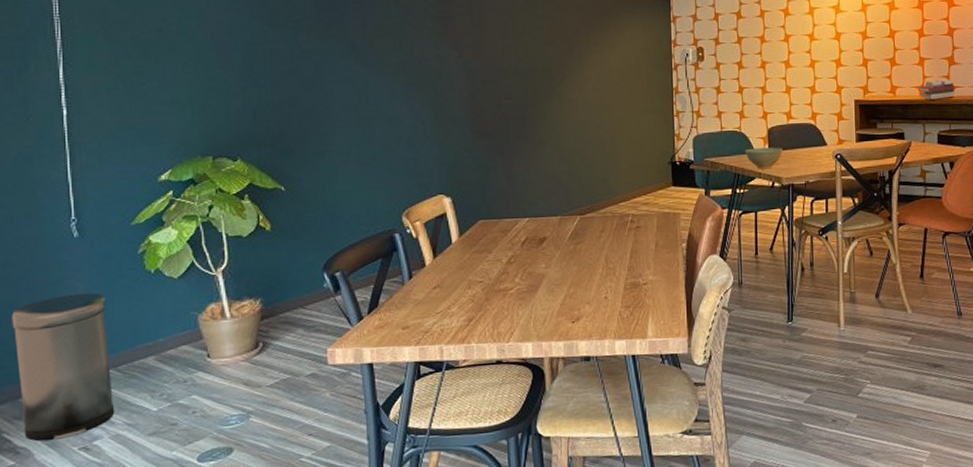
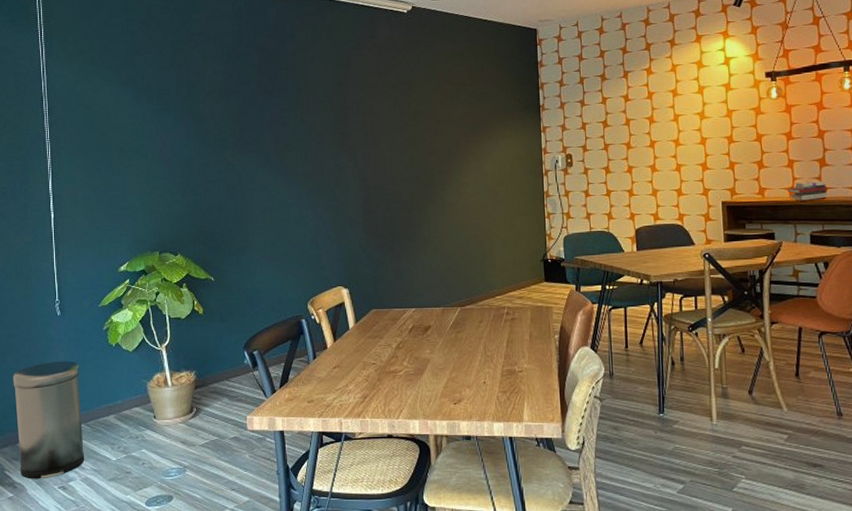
bowl: present [744,147,782,170] -> none [613,246,650,268]

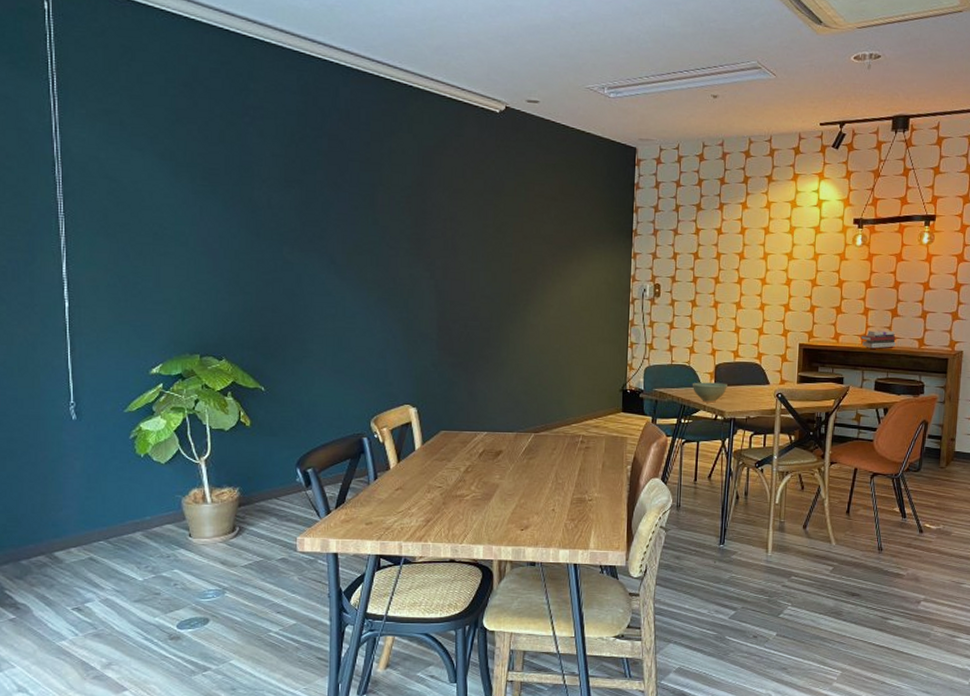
pedal bin: present [13,361,84,479] -> none [15,470,104,600]
bowl: none [613,246,650,268] -> present [692,382,727,403]

